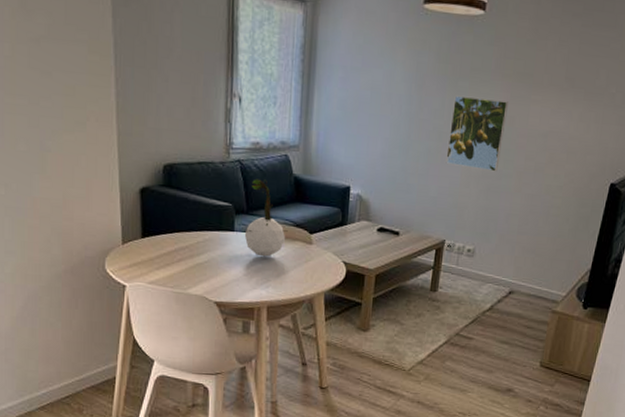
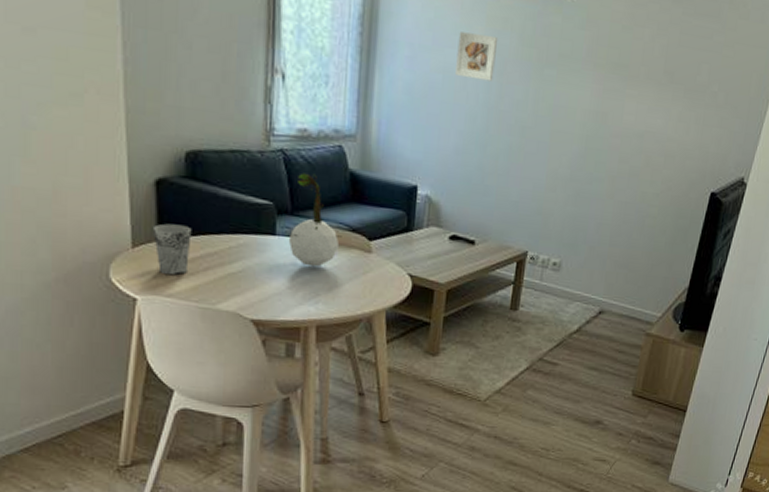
cup: none [139,224,168,267] -> present [153,223,192,276]
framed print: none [382,54,418,95] -> present [455,32,499,82]
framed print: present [446,95,508,172] -> none [529,84,601,175]

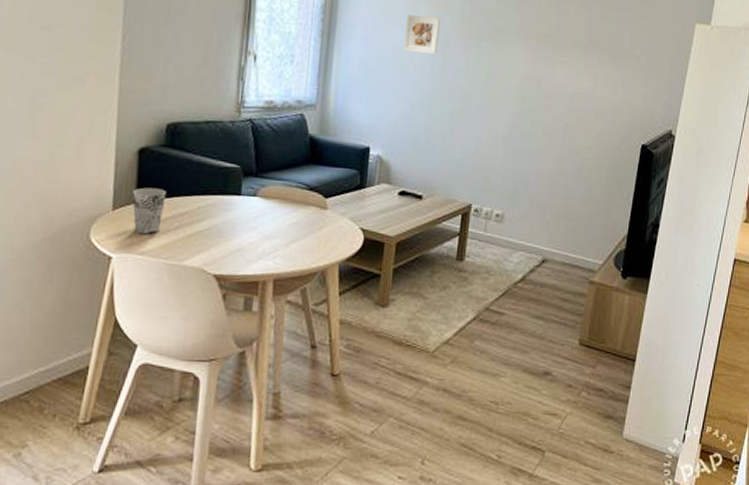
plant: present [286,172,342,267] -> none [250,139,301,224]

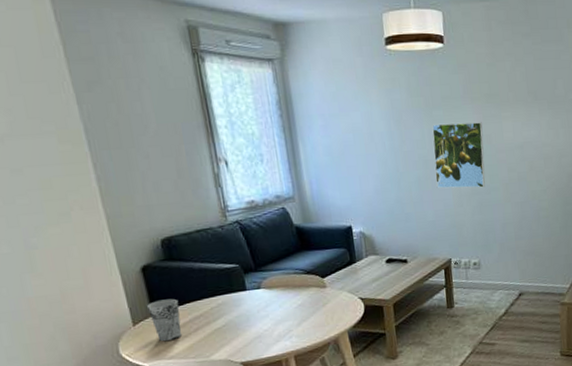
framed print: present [404,15,442,55] -> none [358,94,394,133]
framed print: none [471,55,534,133] -> present [432,122,485,189]

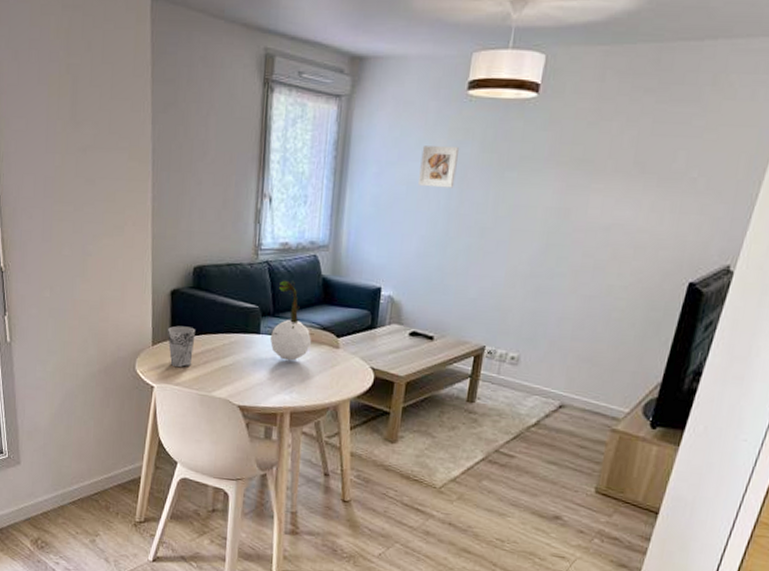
plant: none [255,235,300,310] -> present [268,280,314,361]
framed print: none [358,94,394,133] -> present [418,146,460,188]
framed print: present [432,122,485,189] -> none [488,187,563,271]

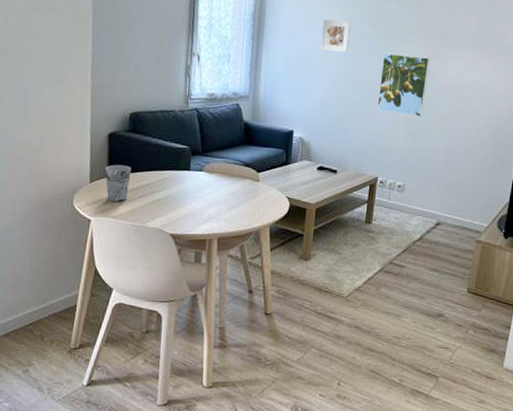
plant: present [268,280,314,361] -> none [198,124,238,193]
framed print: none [488,187,563,271] -> present [377,53,430,117]

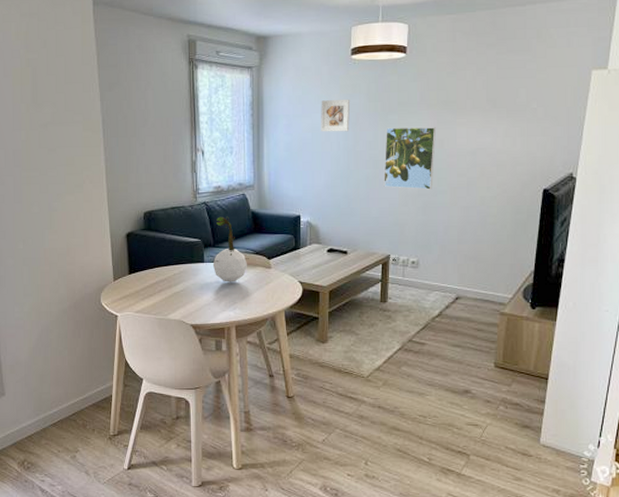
cup: present [105,164,132,202] -> none [126,262,150,298]
plant: none [198,124,238,193] -> present [211,216,249,282]

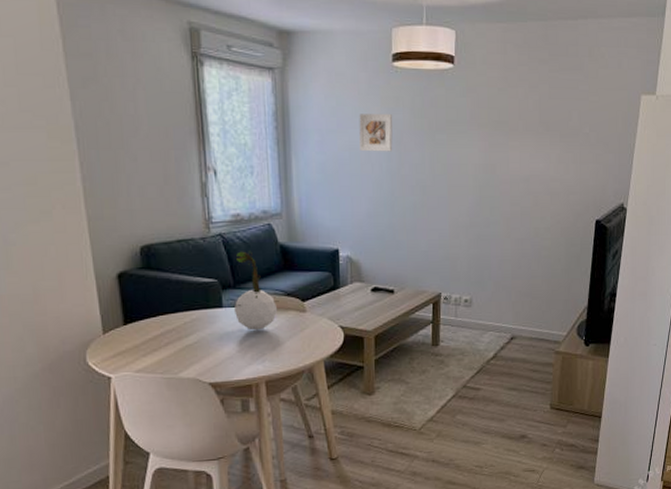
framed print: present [384,127,436,190] -> none [432,148,488,220]

